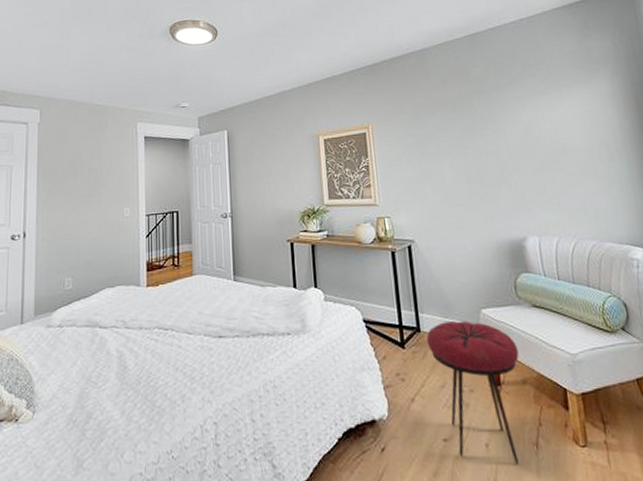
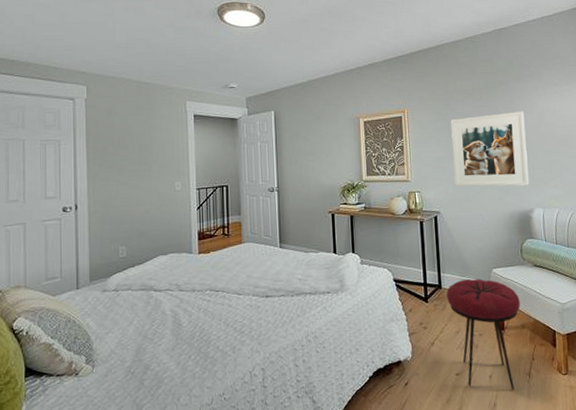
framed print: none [421,123,520,211] -> present [450,111,530,187]

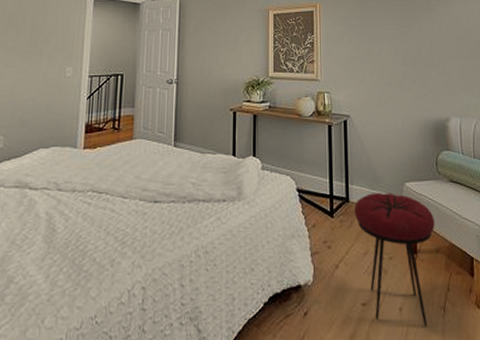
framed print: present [450,111,530,187] -> none [364,13,446,92]

